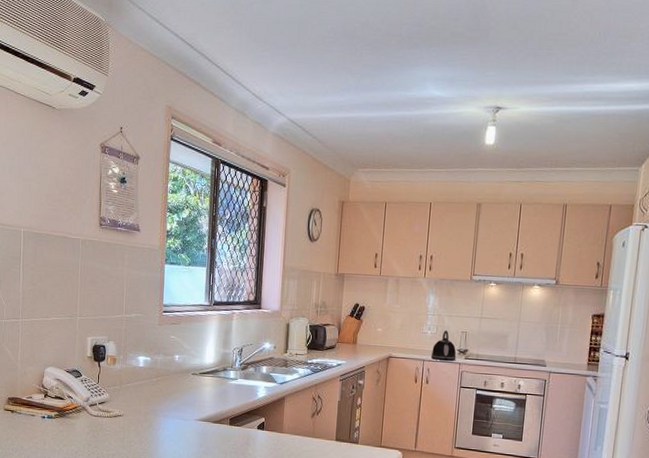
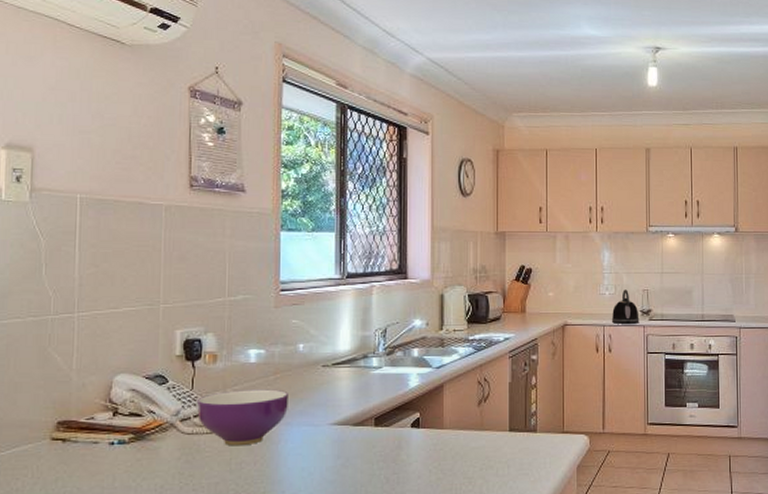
bowl: none [101,386,166,429] -> present [196,389,288,446]

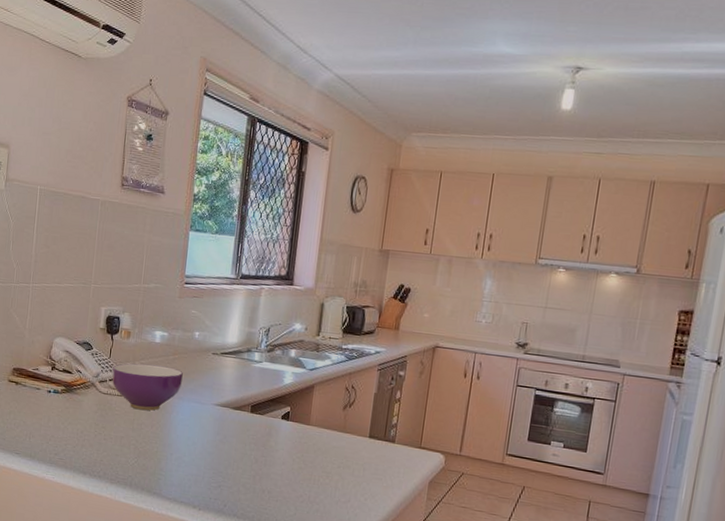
kettle: present [611,289,640,324] -> none [483,320,514,355]

